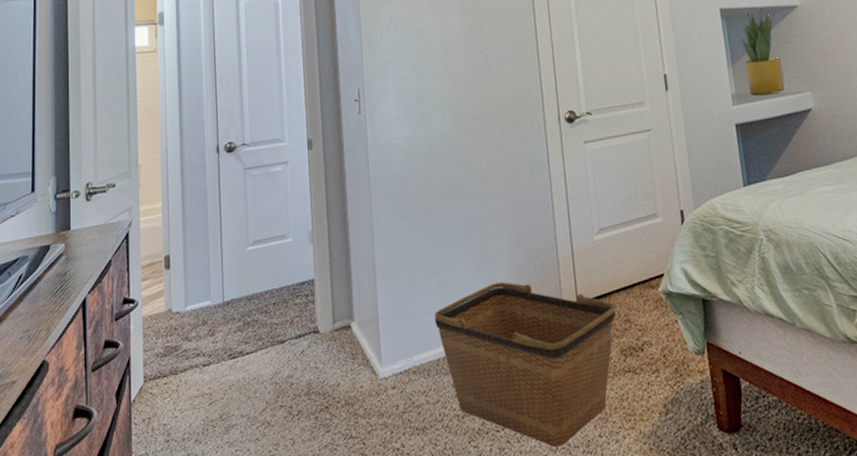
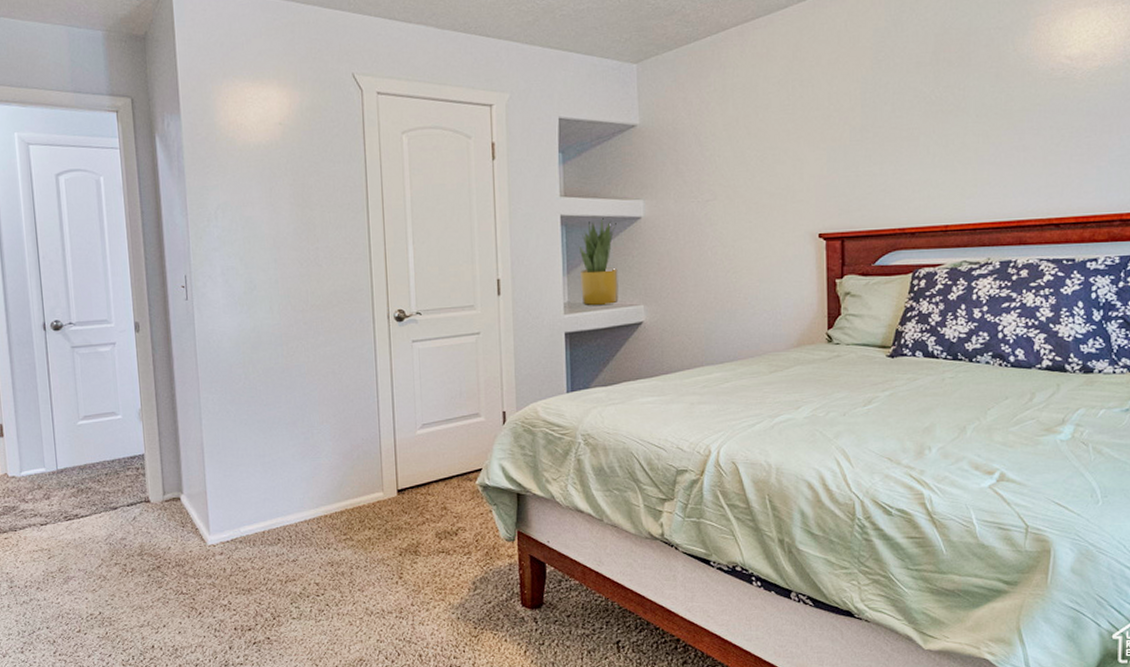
bicycle basket: present [434,282,616,447] -> none [260,467,434,611]

